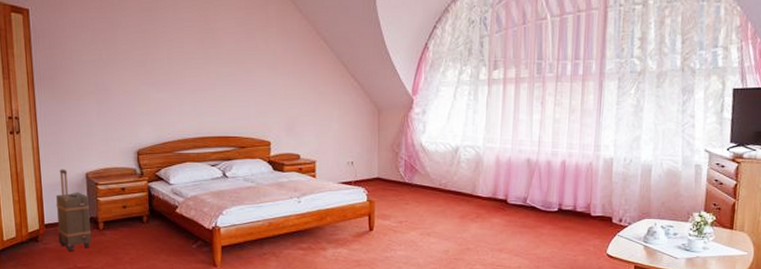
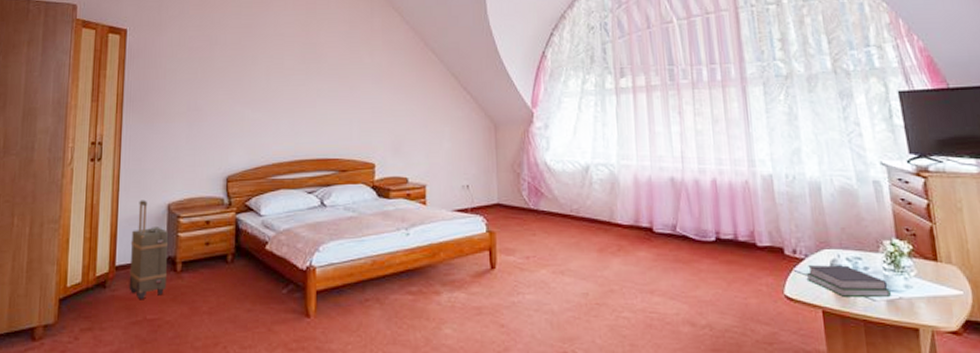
book: none [626,231,691,257] -> present [805,265,891,298]

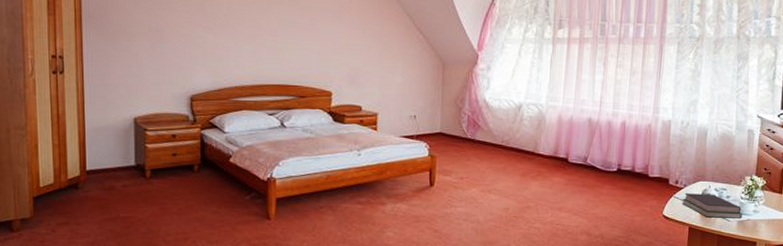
suitcase: present [129,200,169,300] -> none [99,112,138,201]

